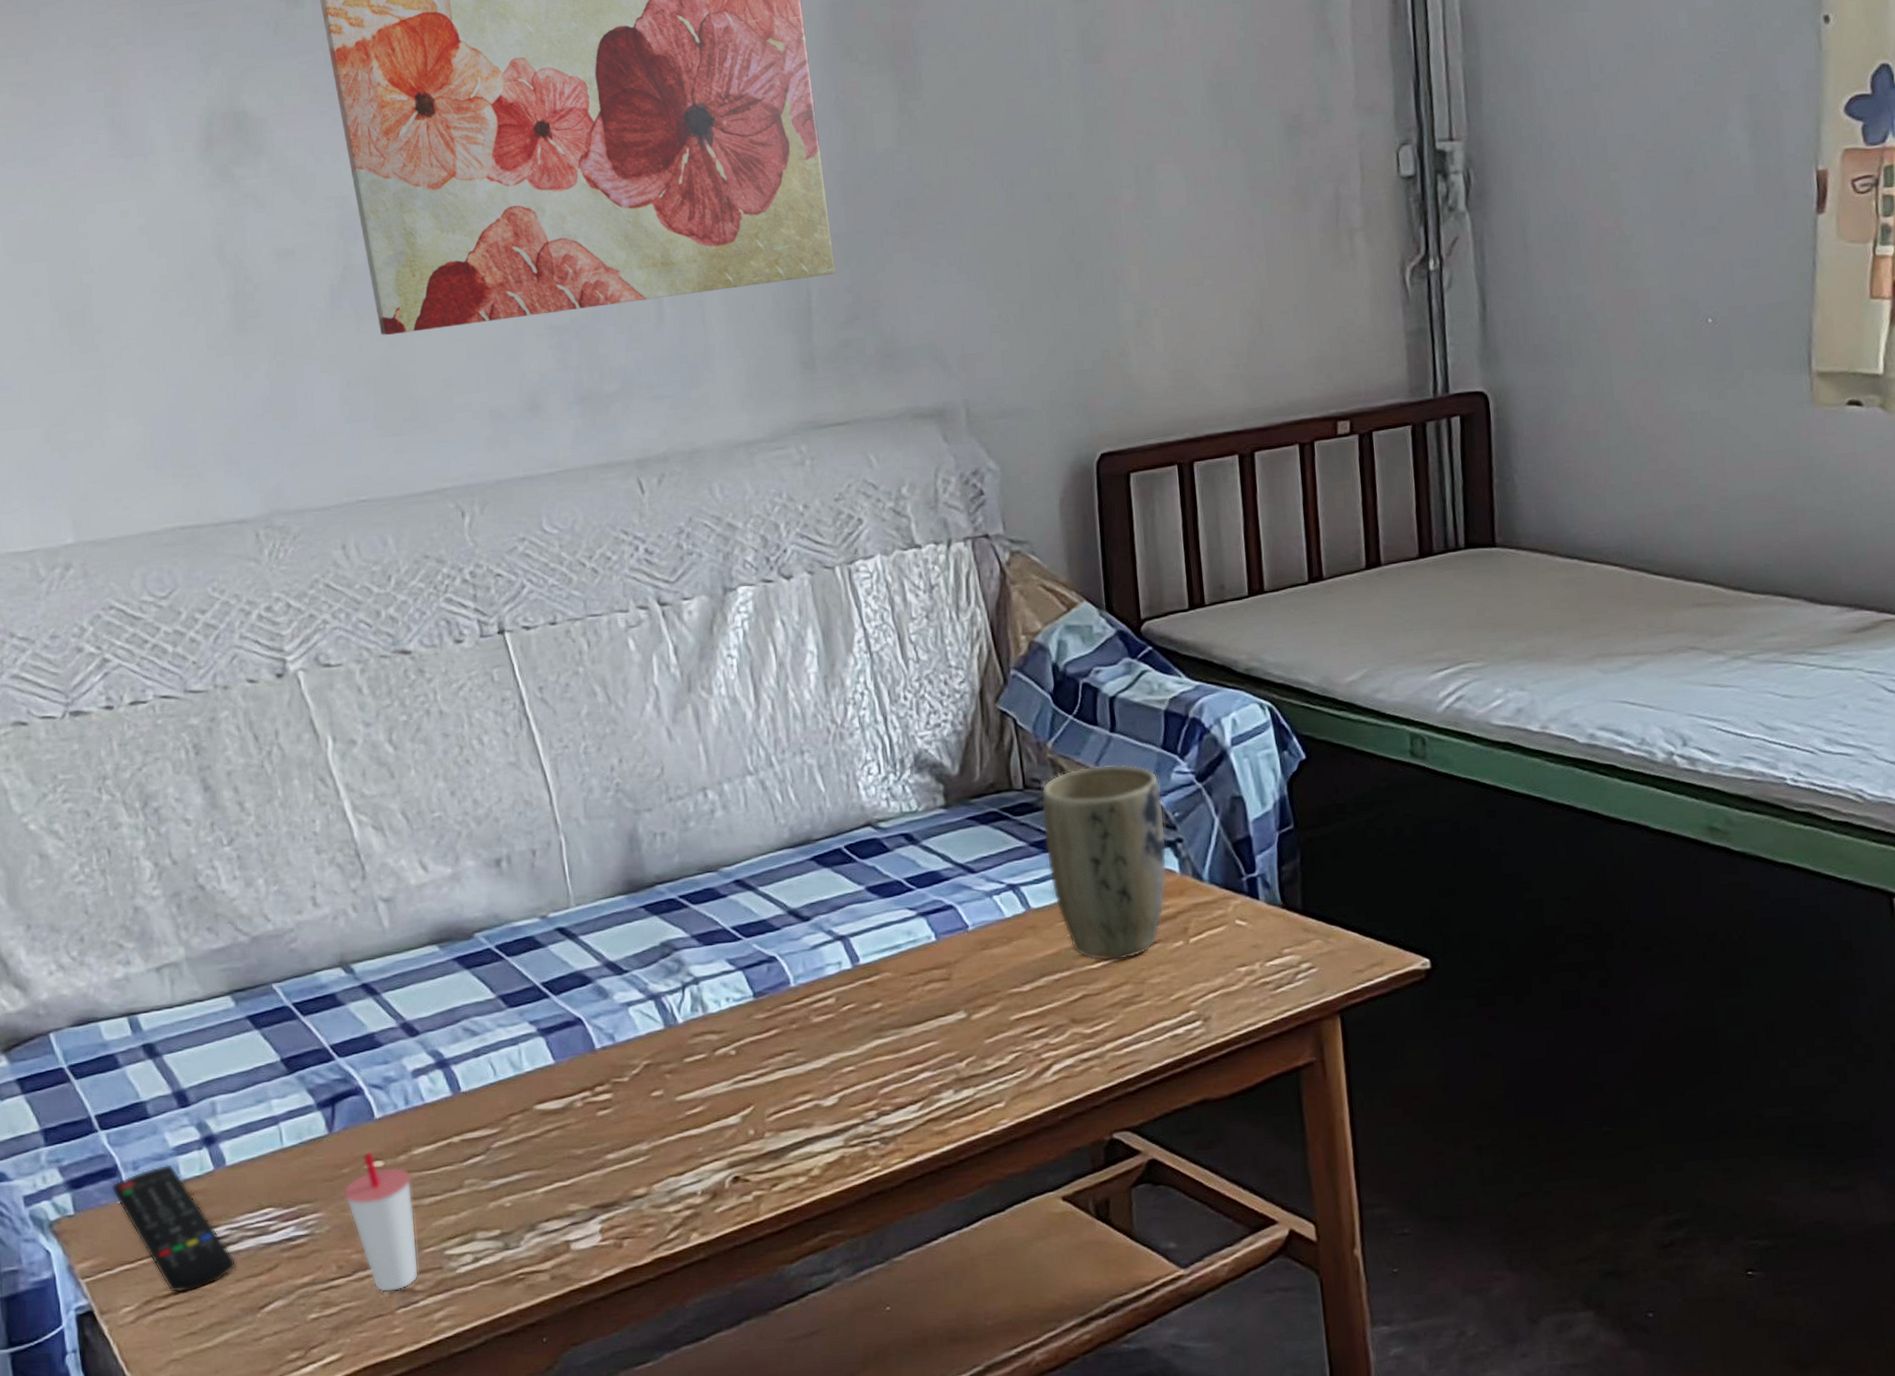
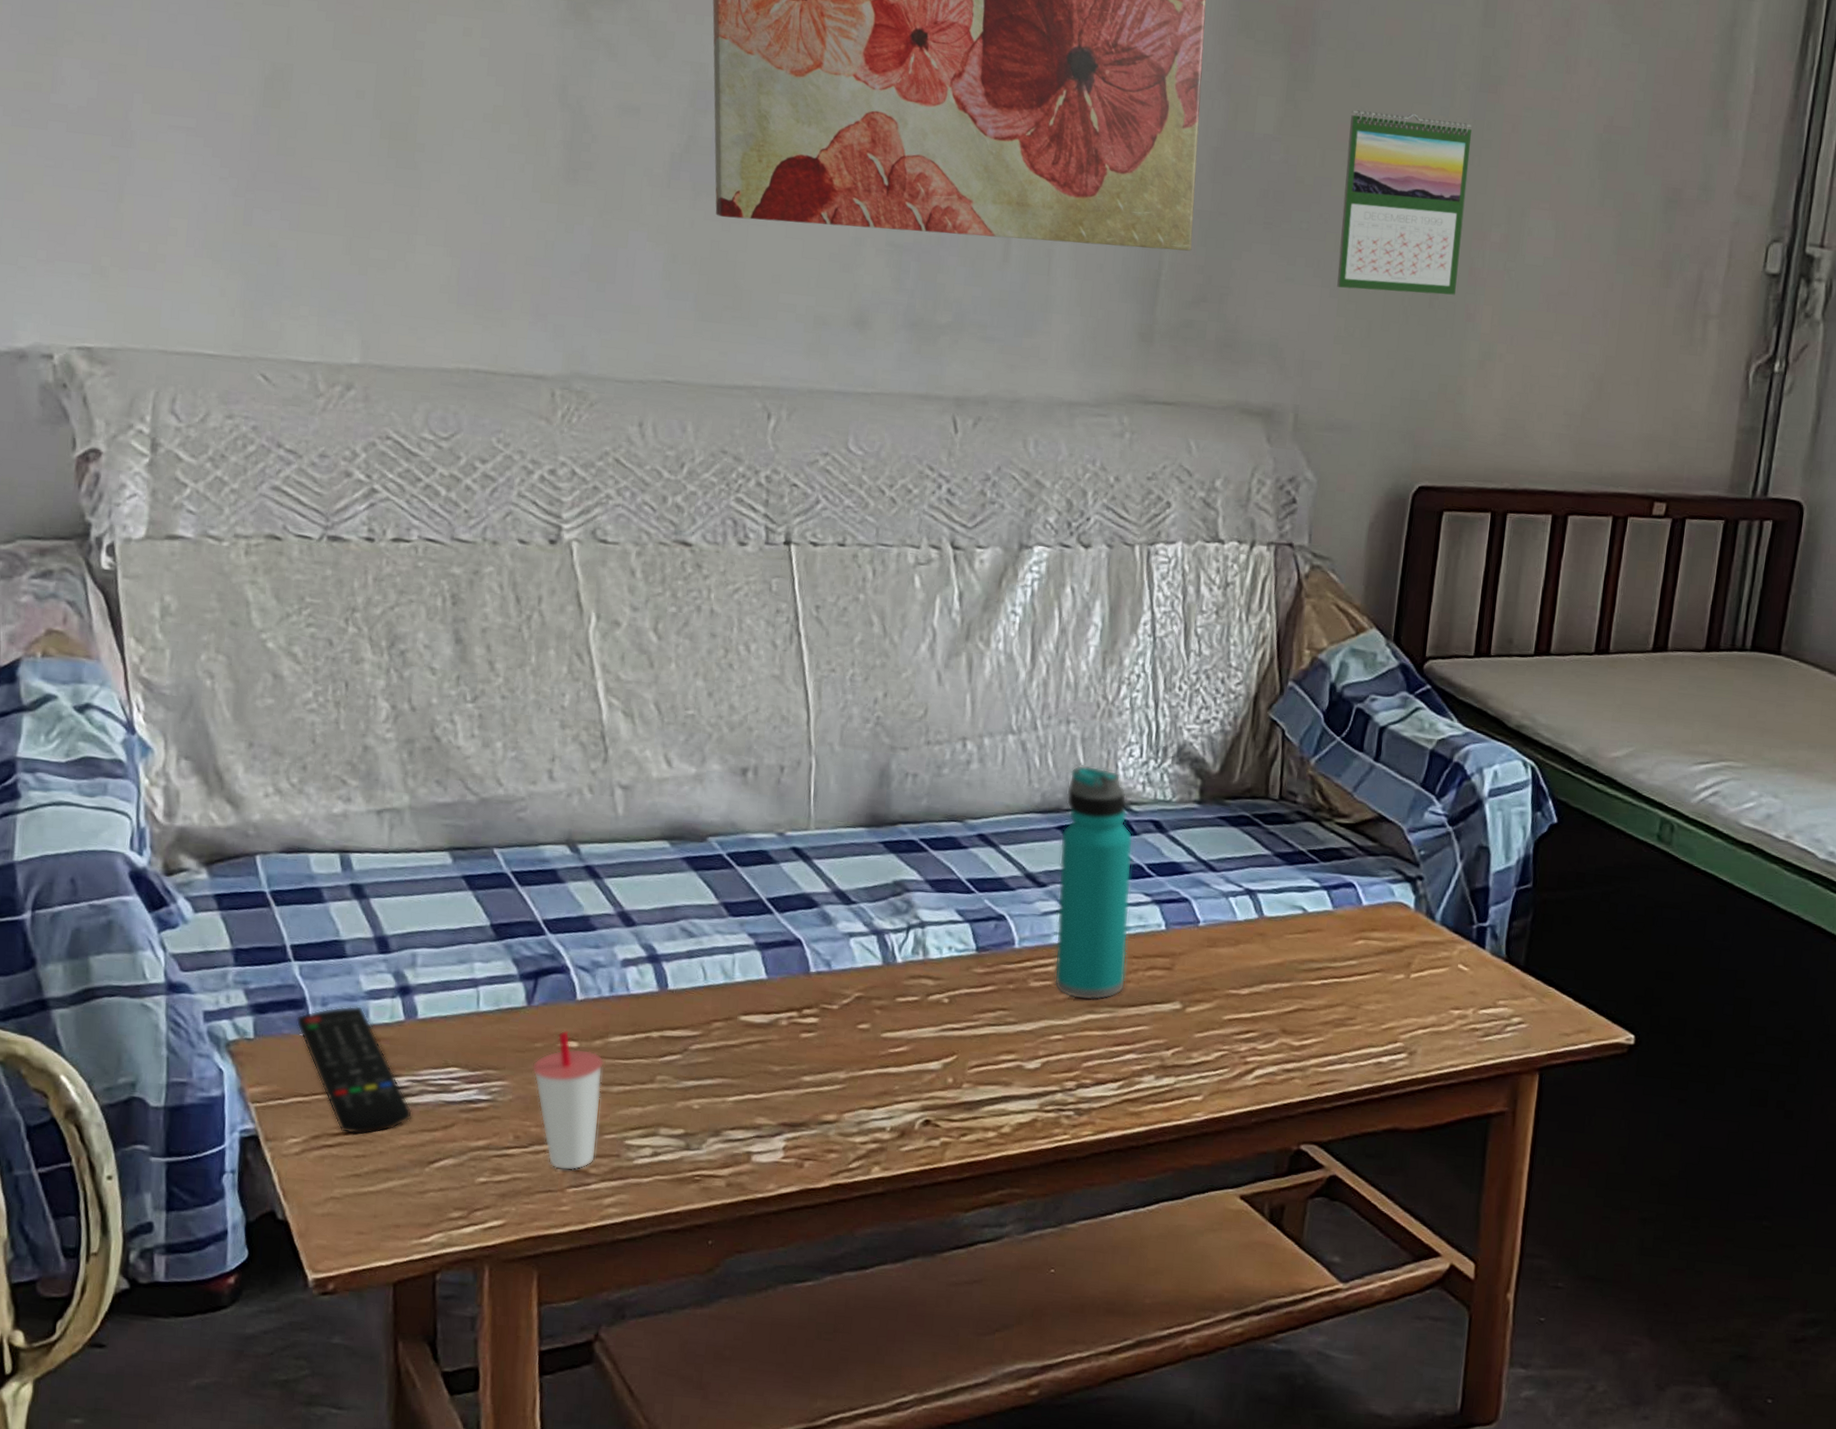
water bottle: none [813,791,907,1027] -> present [1054,765,1134,1001]
calendar: none [964,96,1099,278] -> present [1337,110,1472,295]
plant pot: present [1040,764,1168,962] -> none [1287,789,1413,982]

